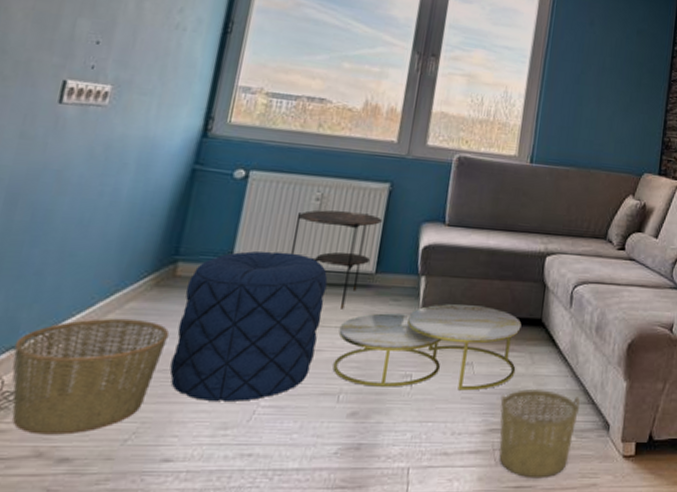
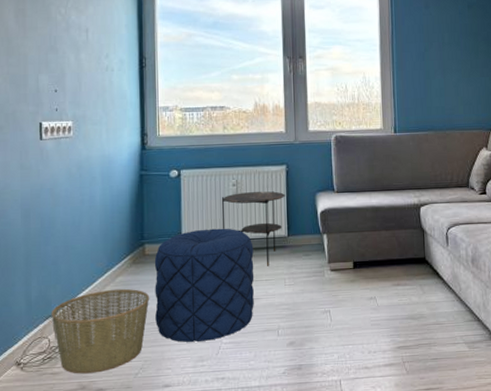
coffee table: present [333,303,522,391] -> none [269,252,411,322]
basket: present [499,388,580,479] -> none [402,312,468,382]

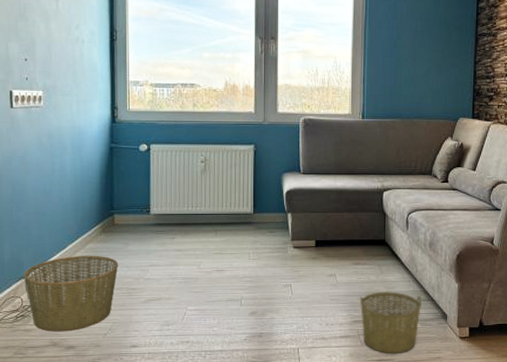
pouf: present [154,228,254,342] -> none [123,202,220,307]
side table: present [221,191,285,266] -> none [189,169,252,241]
basket: none [402,312,468,382] -> present [360,291,421,354]

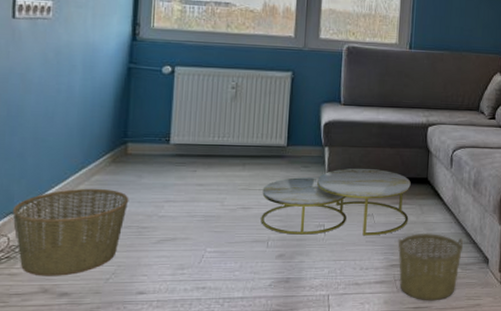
coffee table: none [234,232,369,294] -> present [261,168,411,236]

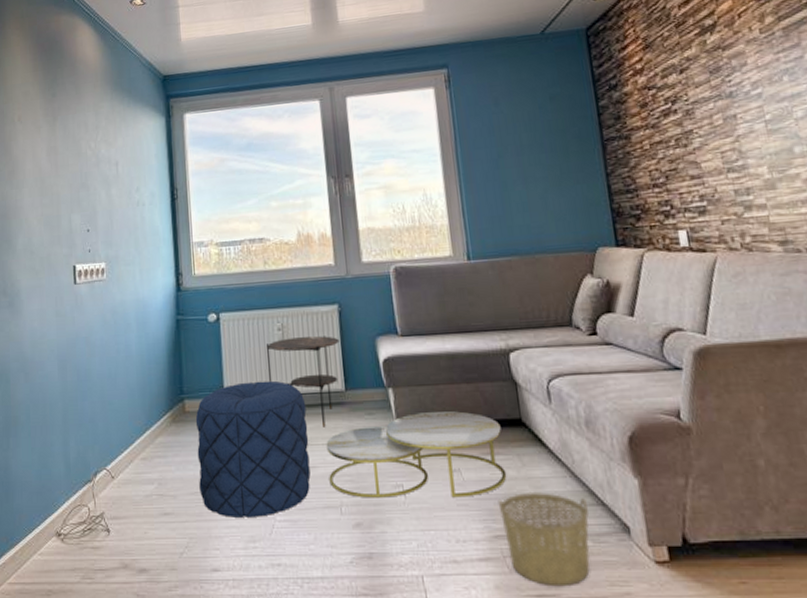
basket: present [12,188,129,276] -> none [90,451,193,550]
pouf: none [133,131,249,249] -> present [195,380,311,518]
side table: none [216,96,288,176] -> present [266,336,339,427]

